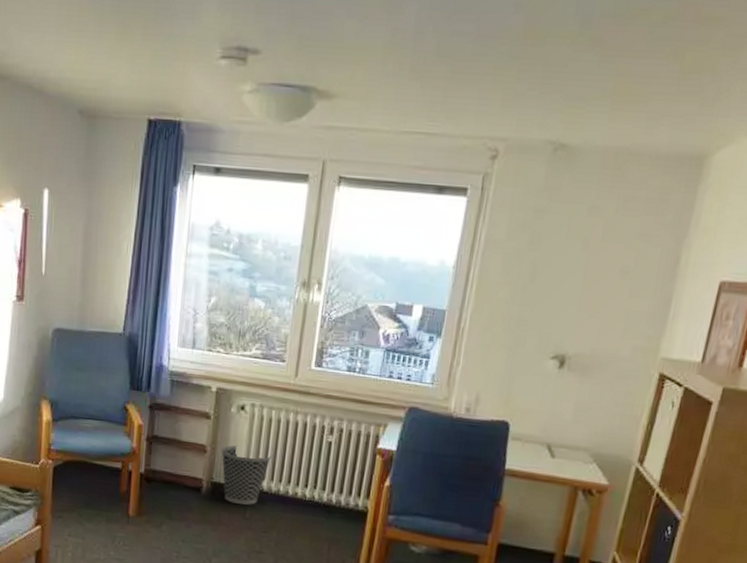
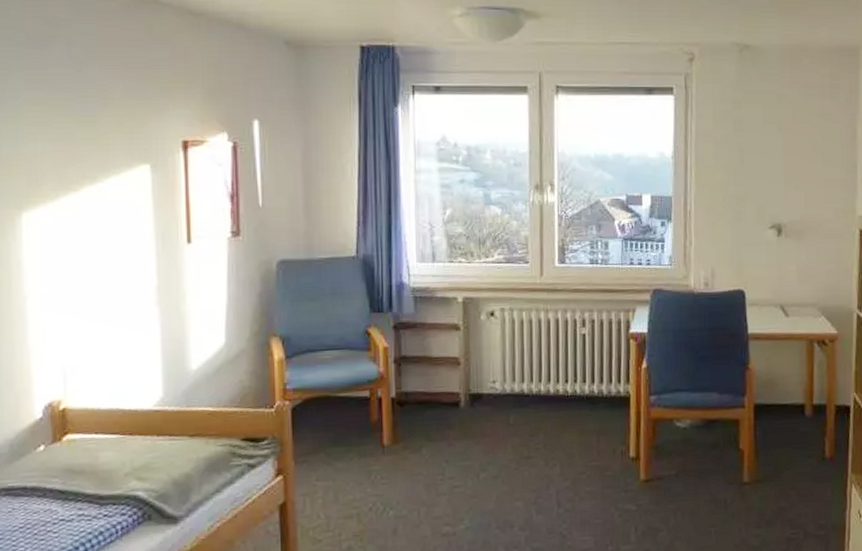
wastebasket: present [221,445,272,505] -> none [476,352,529,412]

